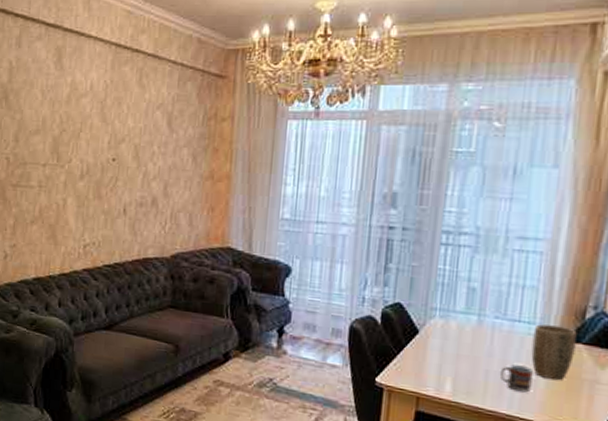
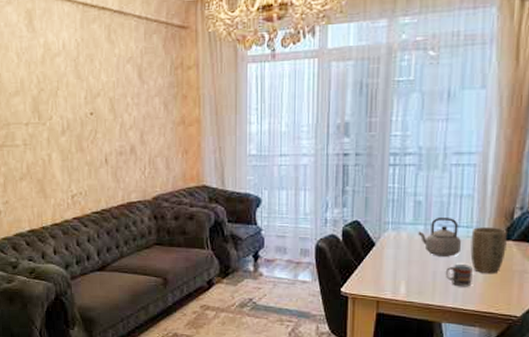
teapot: none [469,308,521,355] -> present [418,216,461,257]

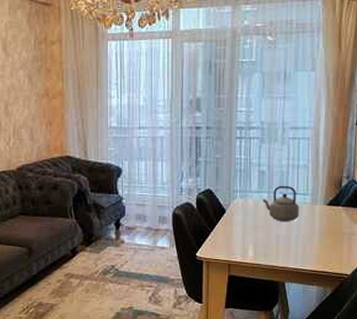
cup: present [446,265,473,287] -> none [287,229,310,249]
plant pot: present [470,227,507,274] -> none [307,194,337,237]

